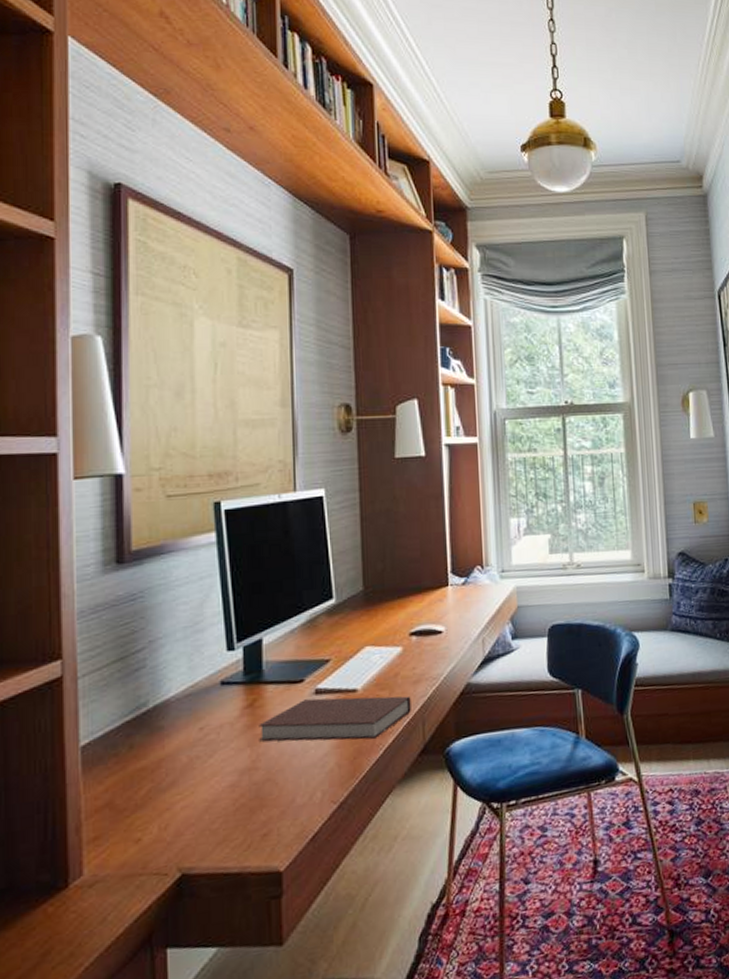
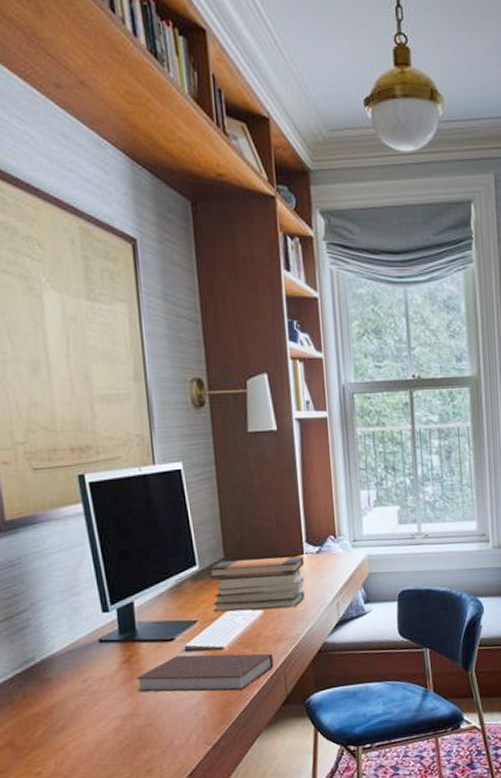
book stack: none [346,588,449,650] -> present [209,556,305,612]

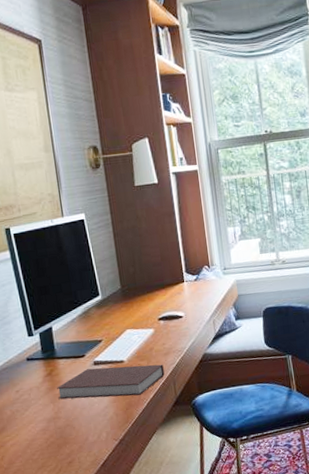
book stack: present [209,556,305,612] -> none [109,283,187,332]

